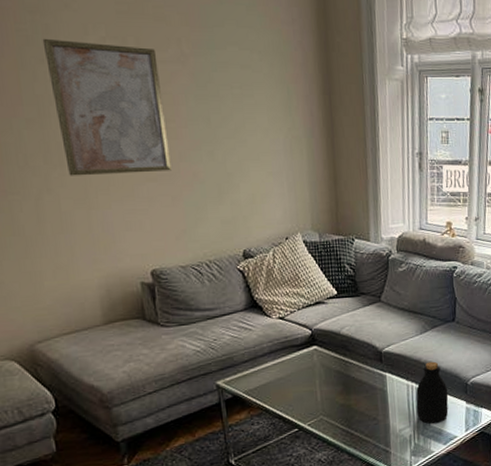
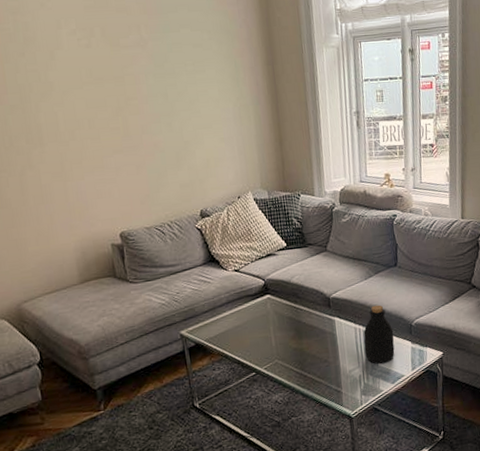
wall art: present [42,38,173,176] -> none [23,34,136,153]

